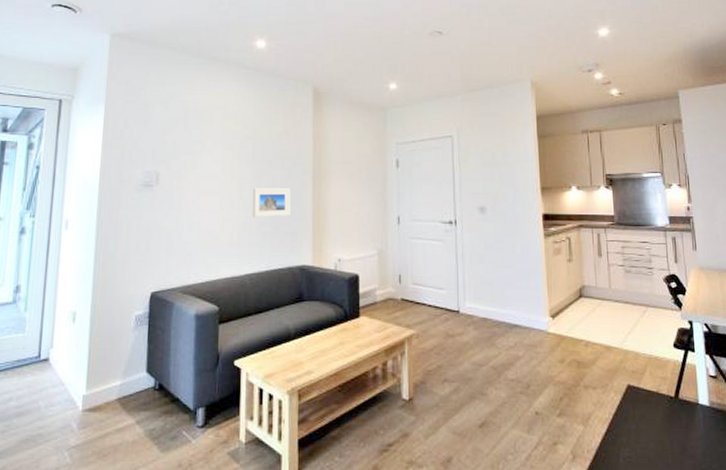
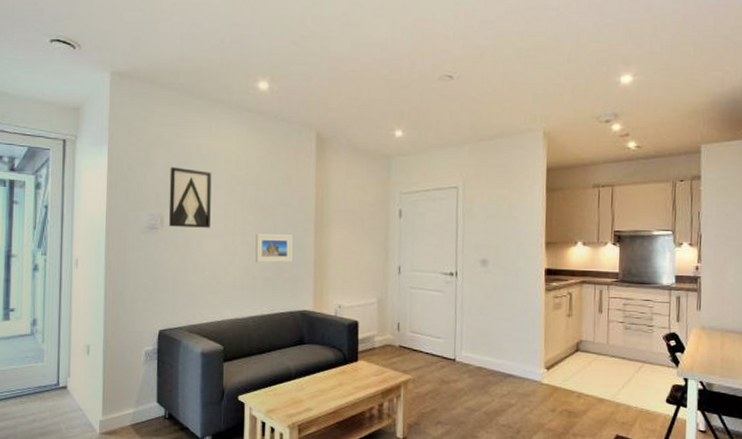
wall art: none [164,123,209,184] -> present [168,167,212,228]

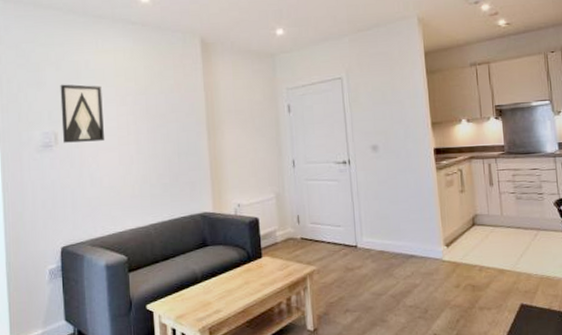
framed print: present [255,234,293,263] -> none [150,140,188,170]

